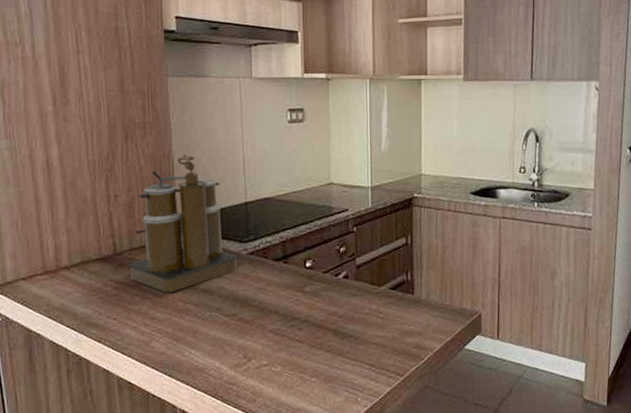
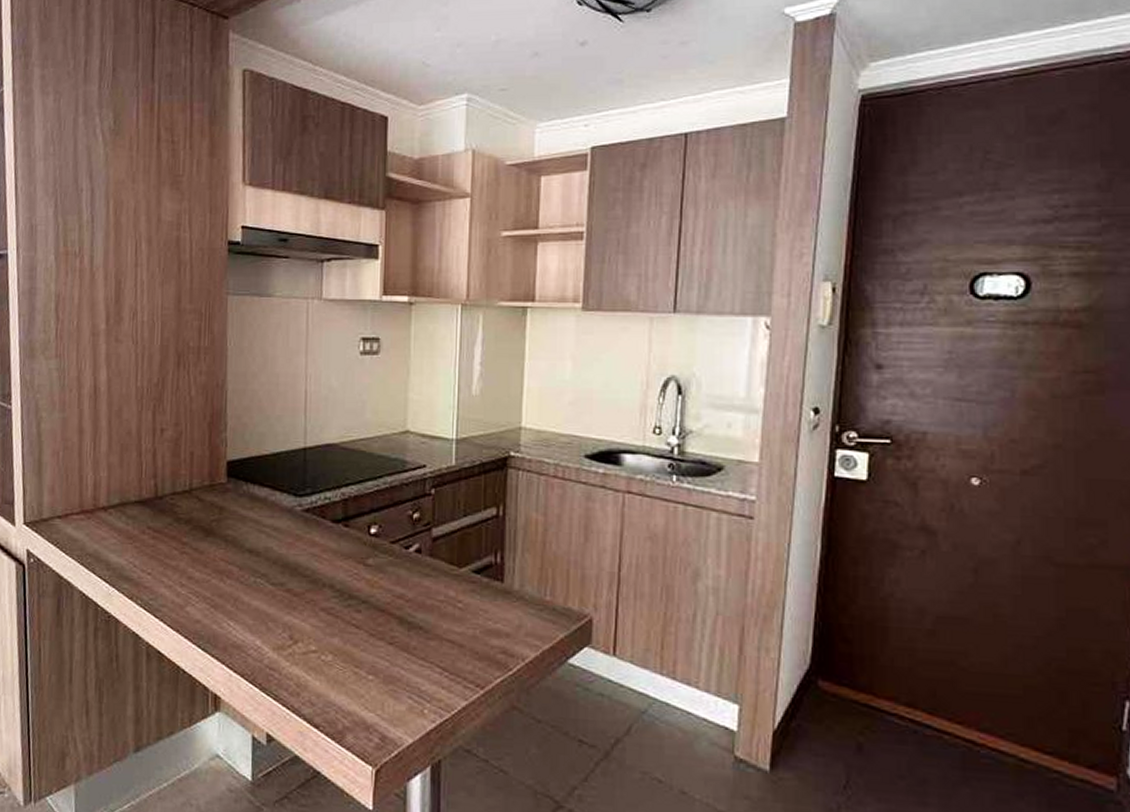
coffee maker: present [128,154,238,293] -> none [168,385,291,549]

